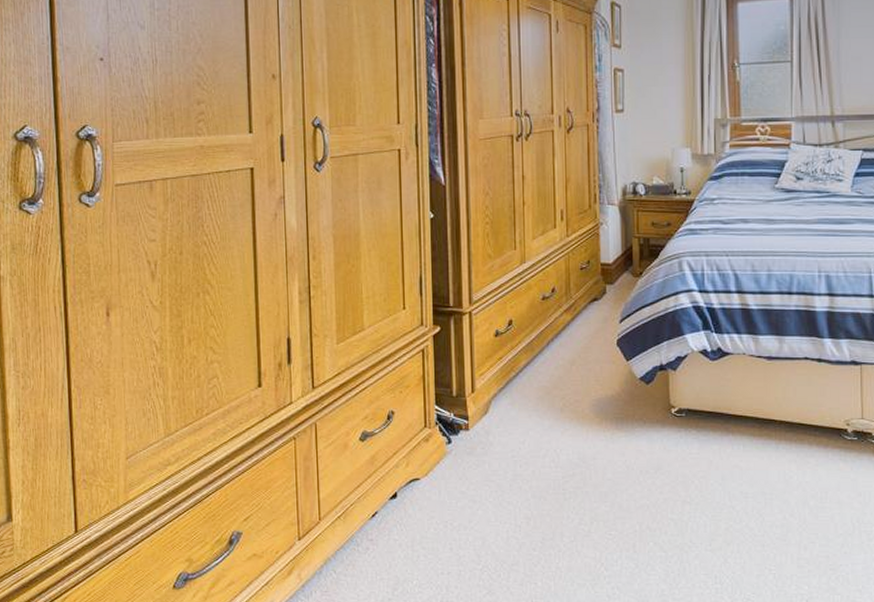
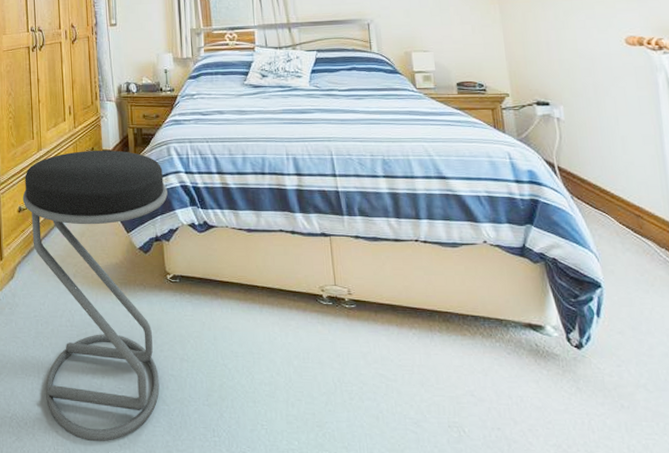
stool: none [500,264,677,593] -> present [22,150,168,442]

